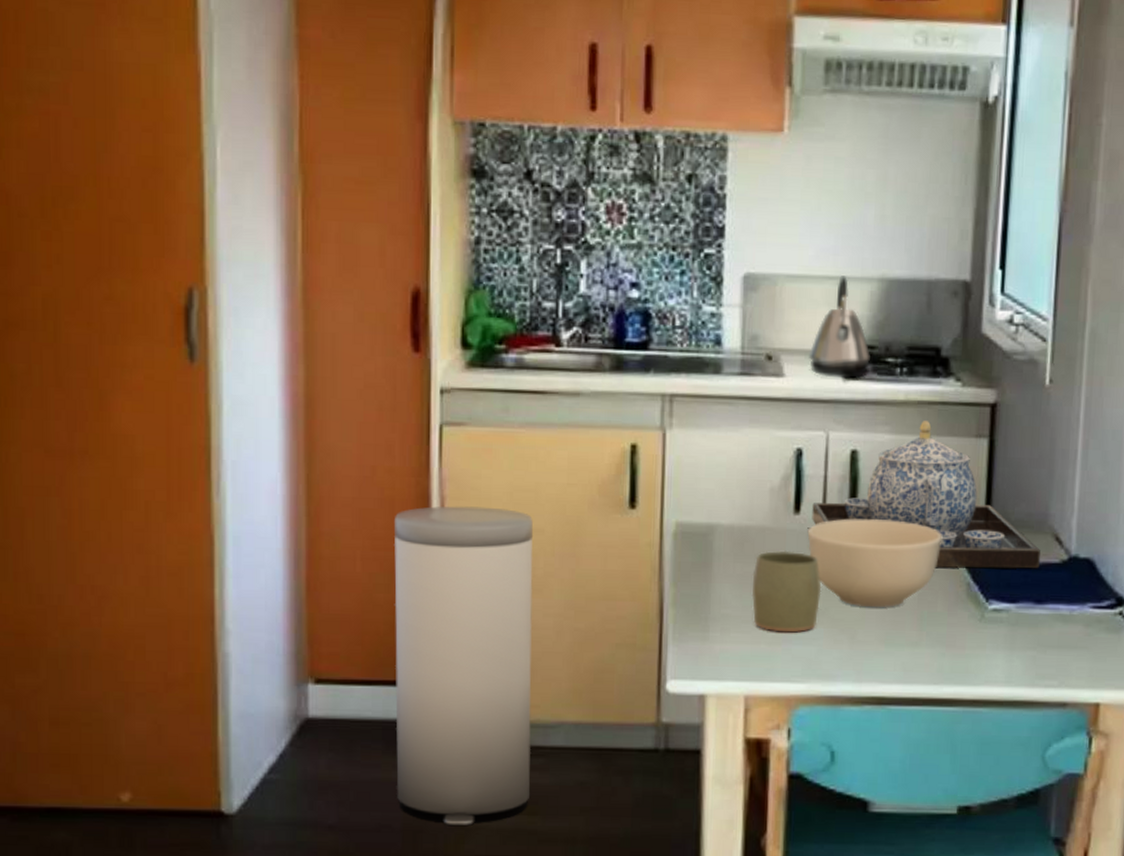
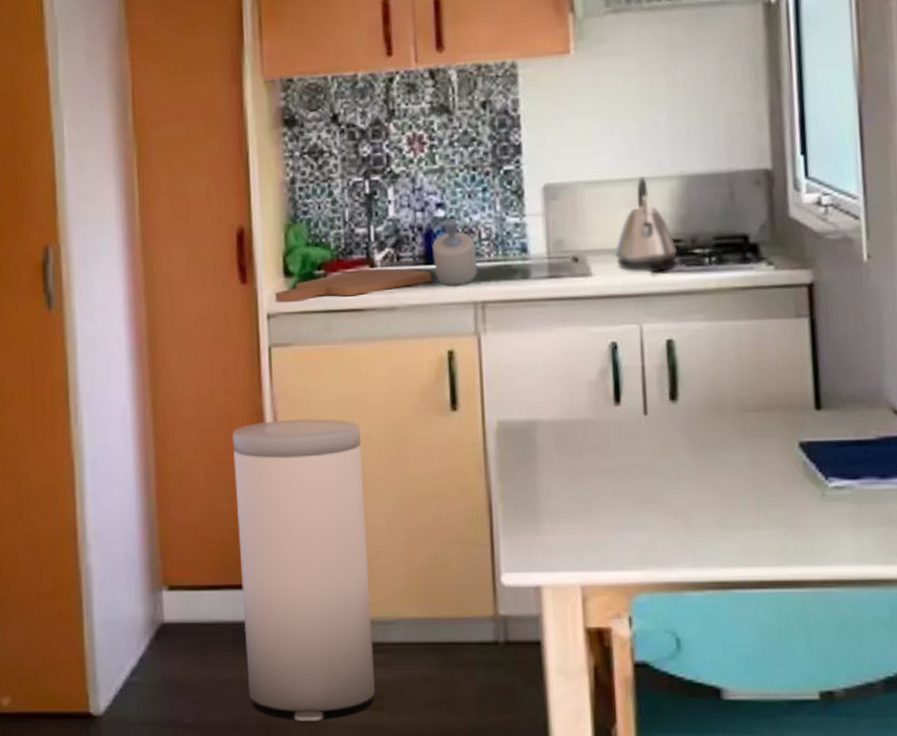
cutting board: none [449,347,620,378] -> present [274,268,431,303]
soap dispenser: none [623,301,669,376] -> present [432,218,478,287]
mug: present [751,550,822,632] -> none [578,441,650,521]
bowl: present [807,519,943,608] -> none [630,405,771,492]
tea set: present [812,421,1040,569] -> none [632,306,880,448]

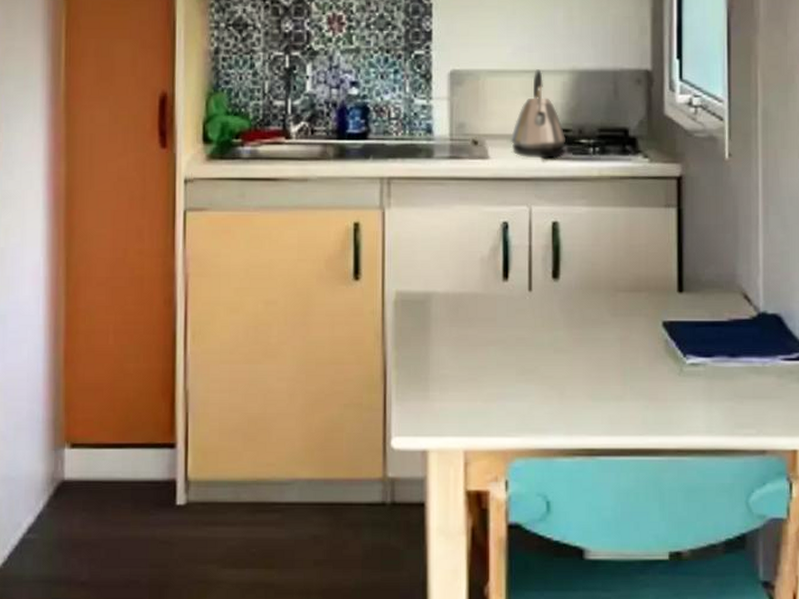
pedal bin: present [232,418,376,723] -> none [143,282,268,581]
cutting board: present [274,268,431,303] -> none [192,140,342,169]
soap dispenser: present [432,218,478,287] -> none [345,97,386,162]

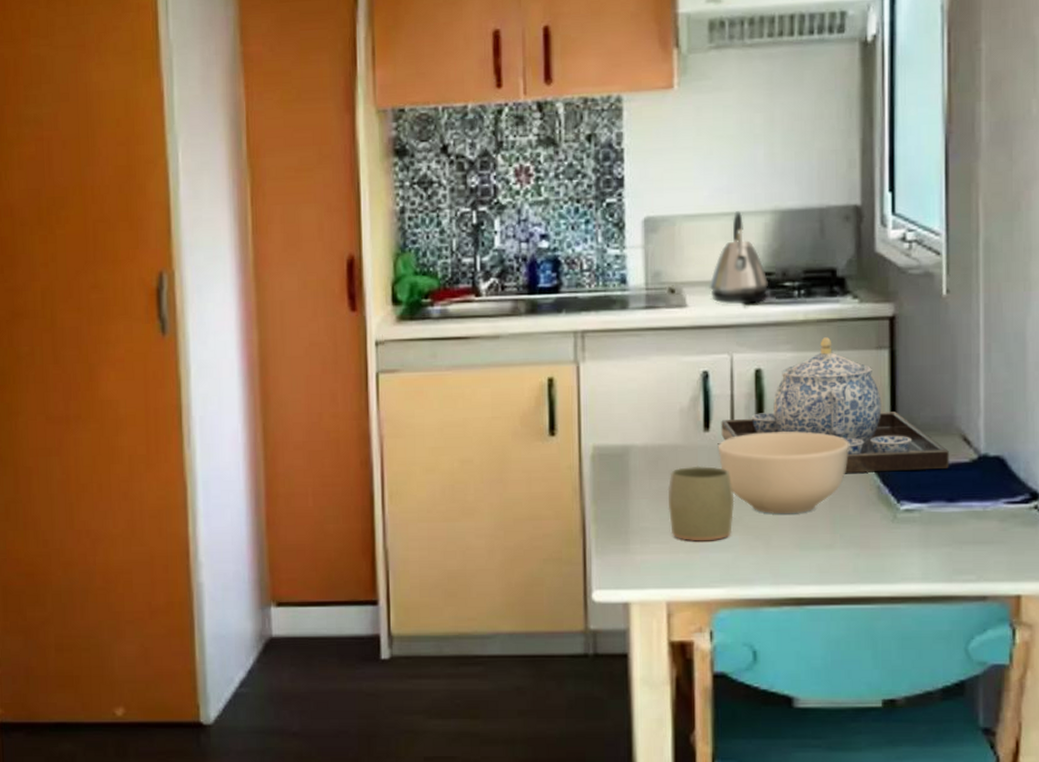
mug: none [467,314,531,390] -> present [667,465,735,542]
bowl: none [516,284,640,365] -> present [718,431,850,514]
tea set: none [519,194,731,326] -> present [721,337,949,473]

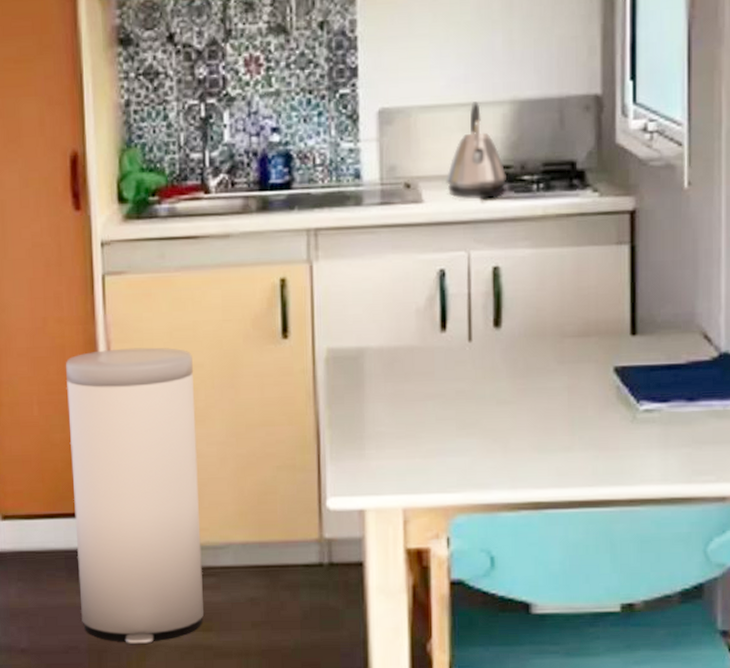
pedal bin: none [339,442,472,731] -> present [65,347,205,645]
mug: present [667,465,735,542] -> none [403,367,472,446]
bowl: present [718,431,850,514] -> none [454,331,589,417]
tea set: present [721,337,949,473] -> none [458,233,689,373]

